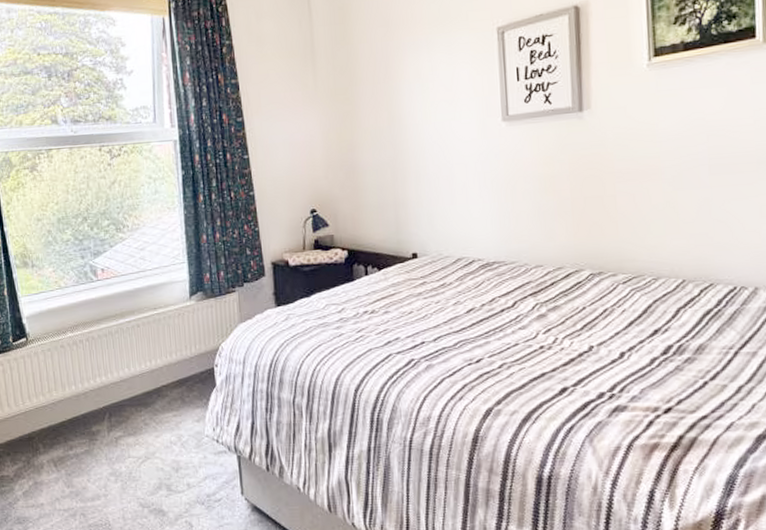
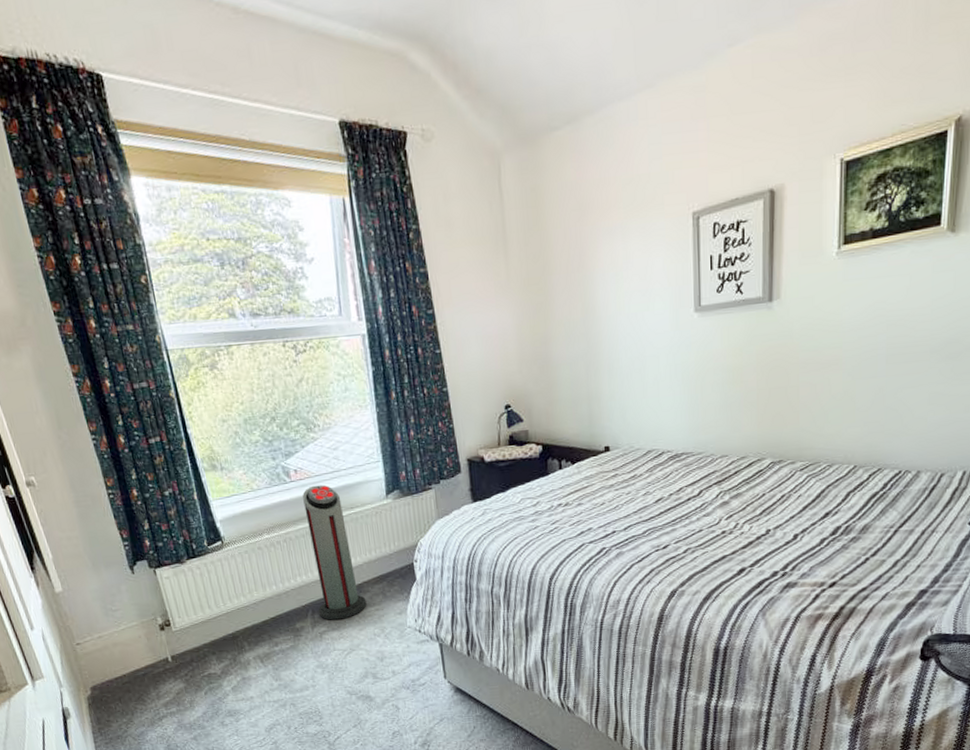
air purifier: none [108,284,165,425] -> present [303,485,367,620]

